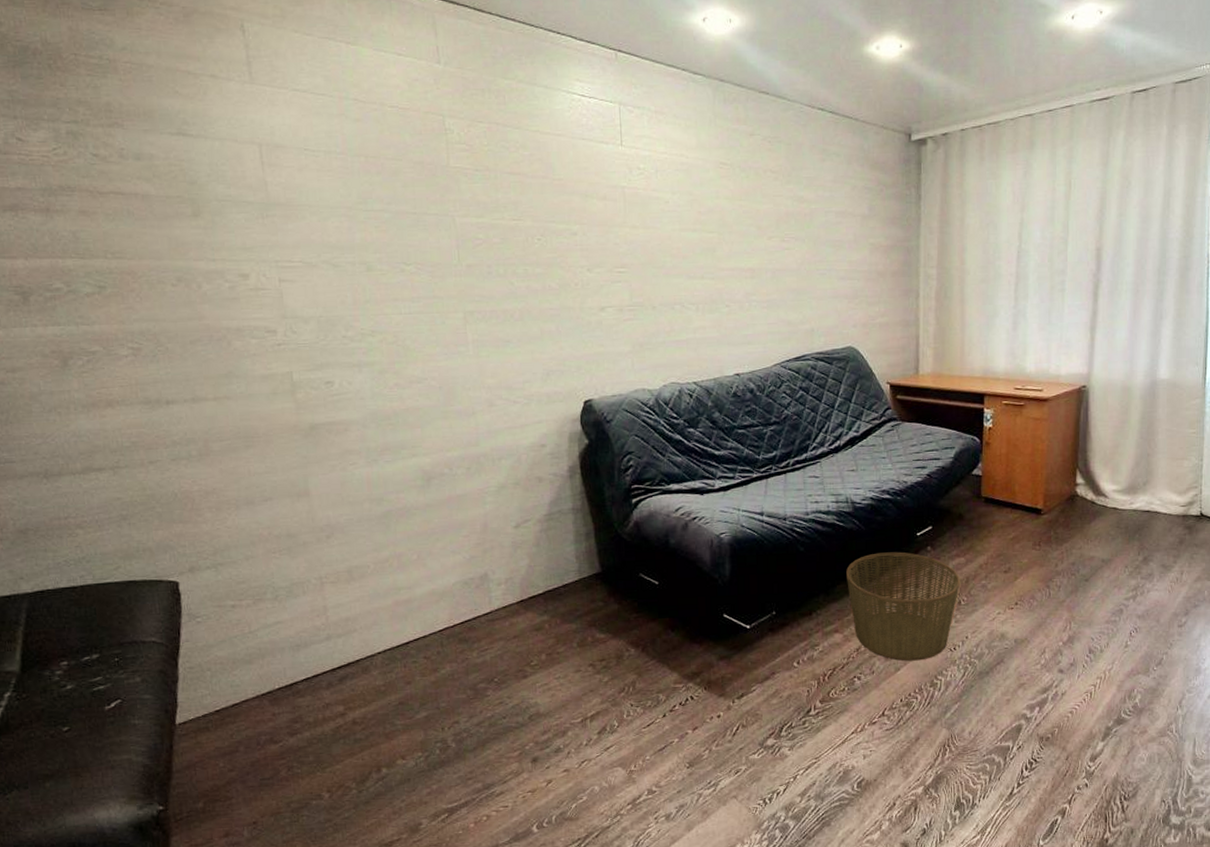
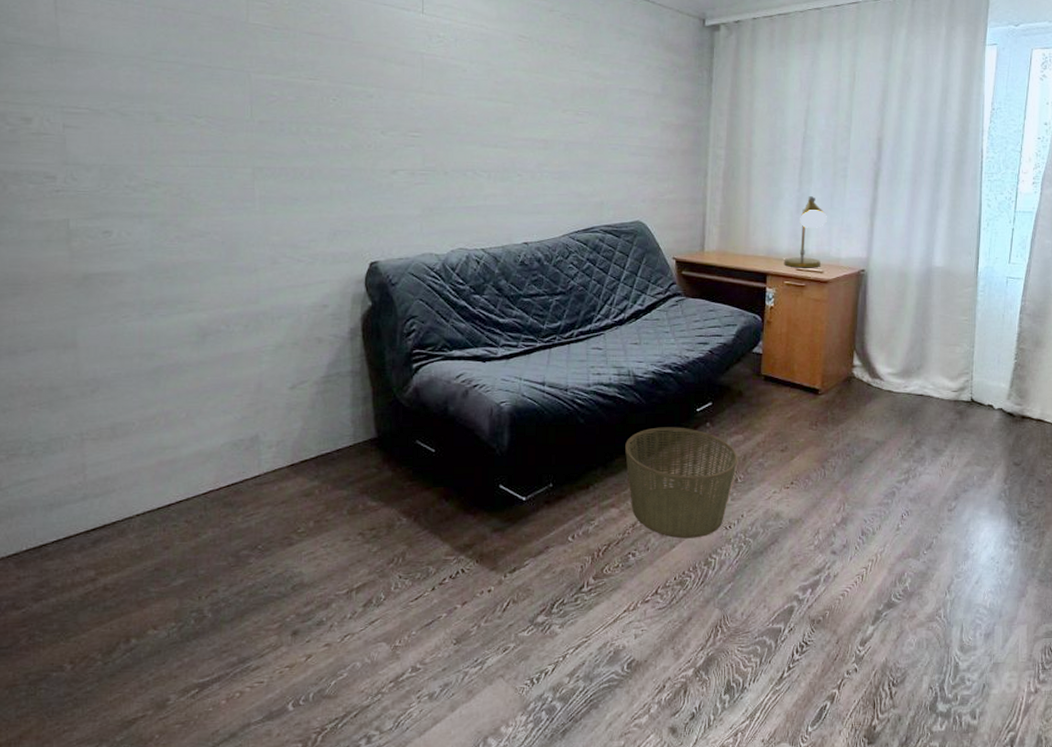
desk lamp: none [1001,312,1045,387] -> present [784,196,827,268]

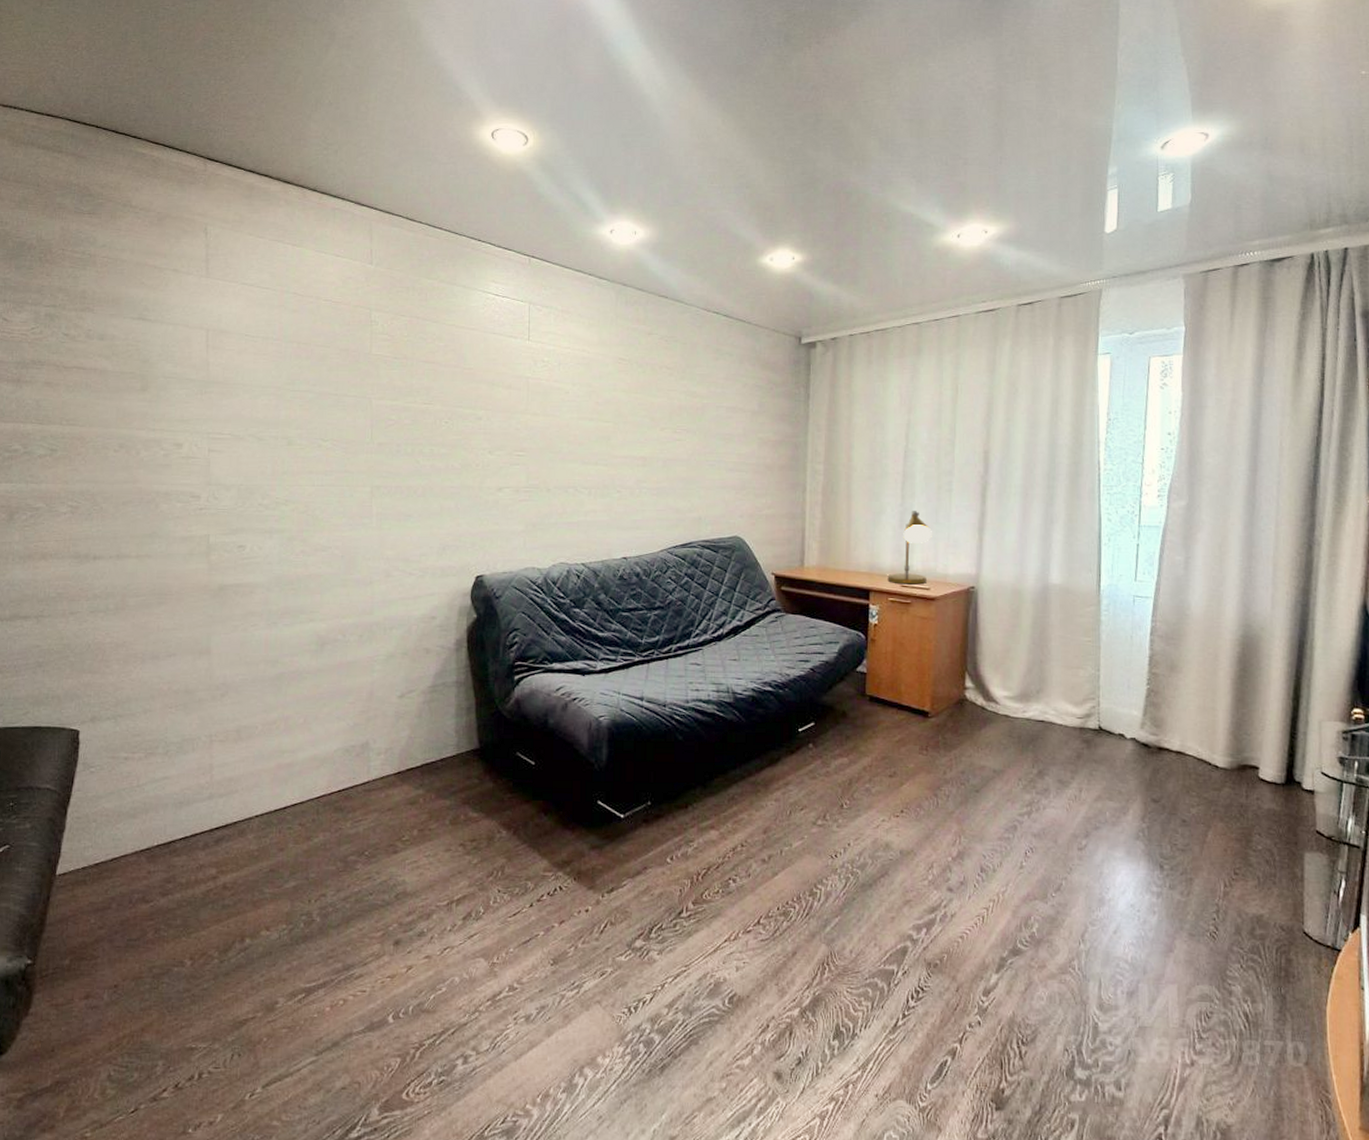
basket: present [625,427,738,539] -> none [725,747,843,866]

